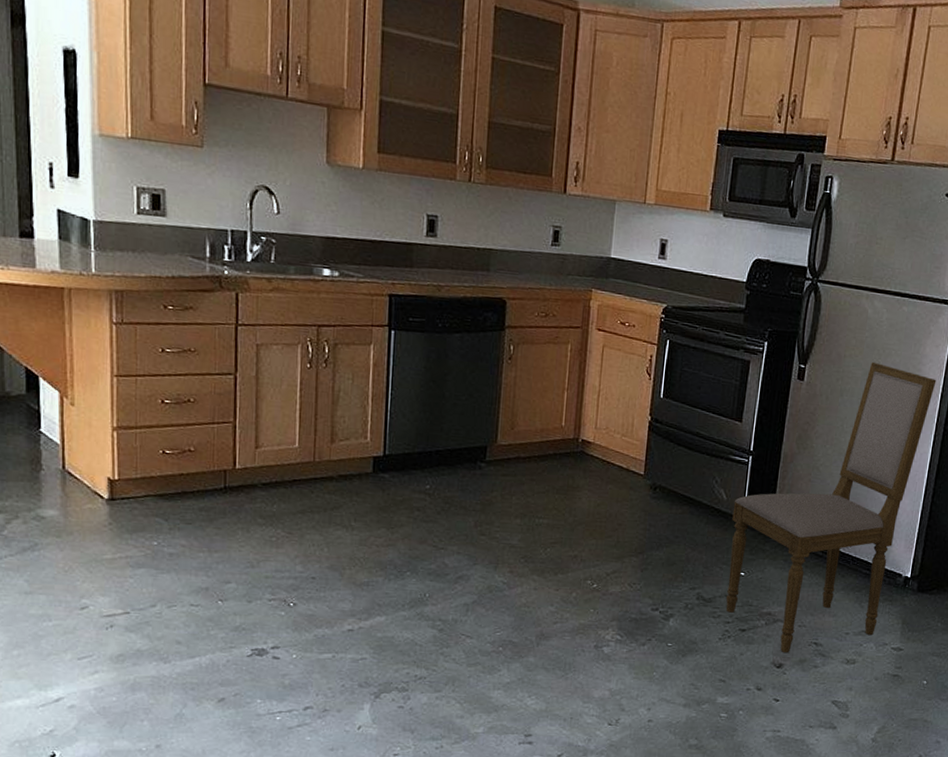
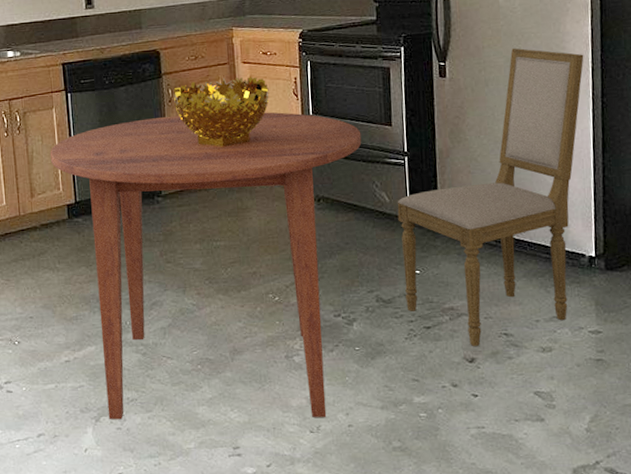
dining table: none [360,373,710,710] -> present [50,112,362,420]
decorative bowl: none [514,341,621,418] -> present [173,77,269,147]

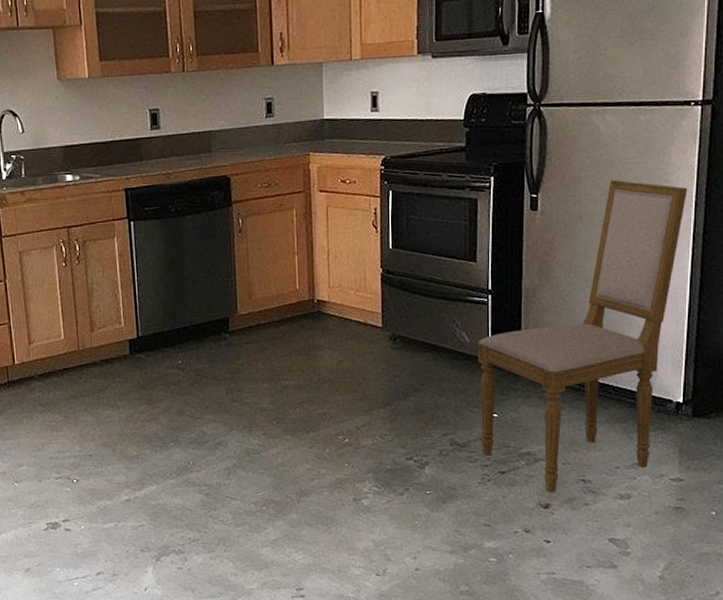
dining table: present [50,112,362,420] -> none [111,244,444,561]
decorative bowl: present [173,77,269,147] -> none [244,207,347,282]

